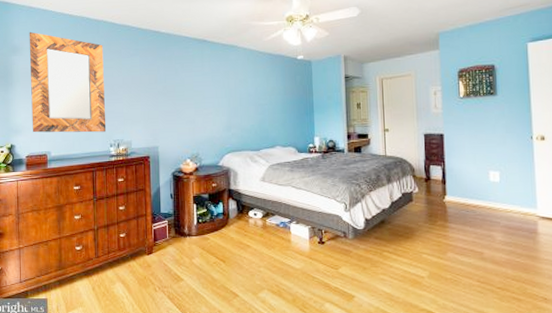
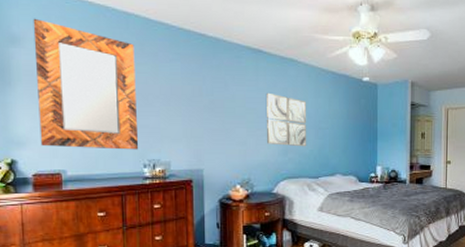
wall art: none [210,76,248,123] -> present [265,92,307,147]

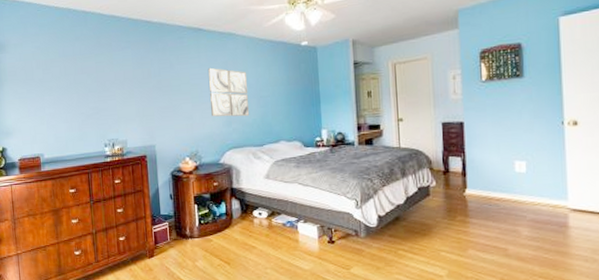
home mirror: present [33,18,139,150] -> none [14,27,100,135]

